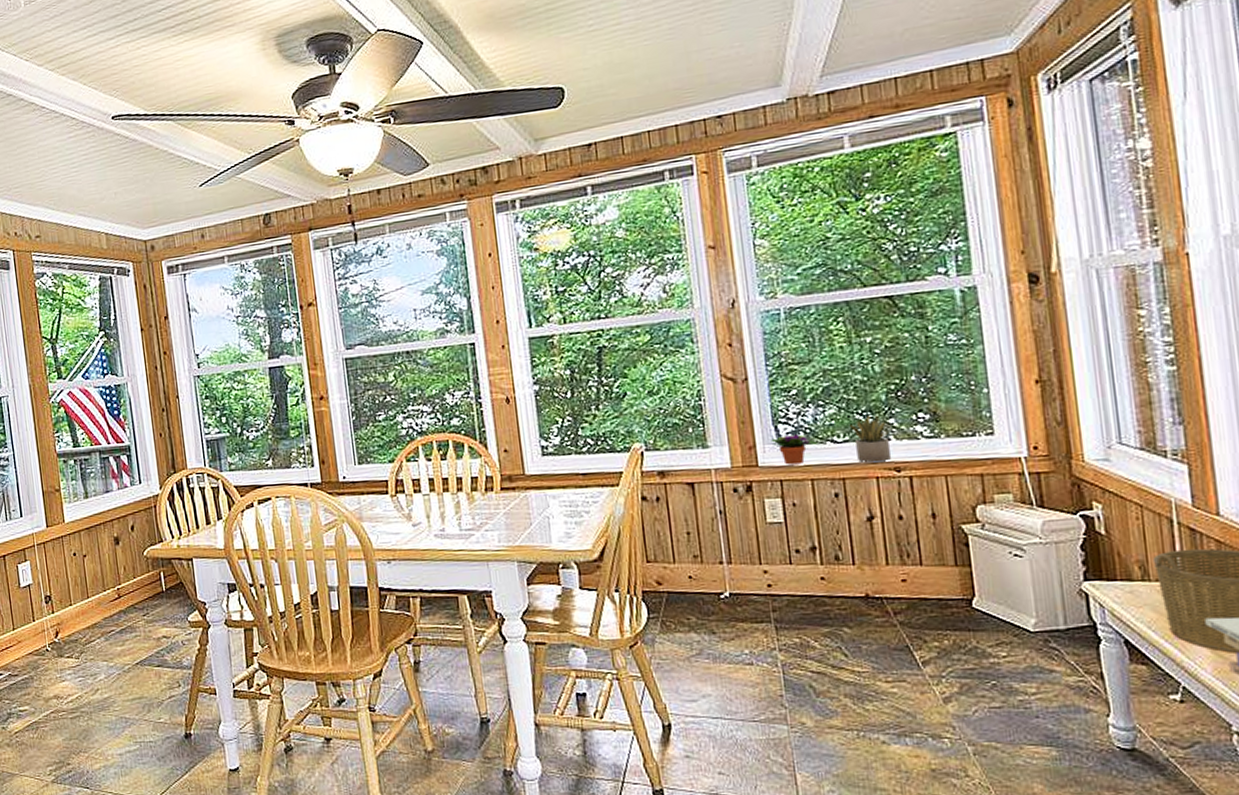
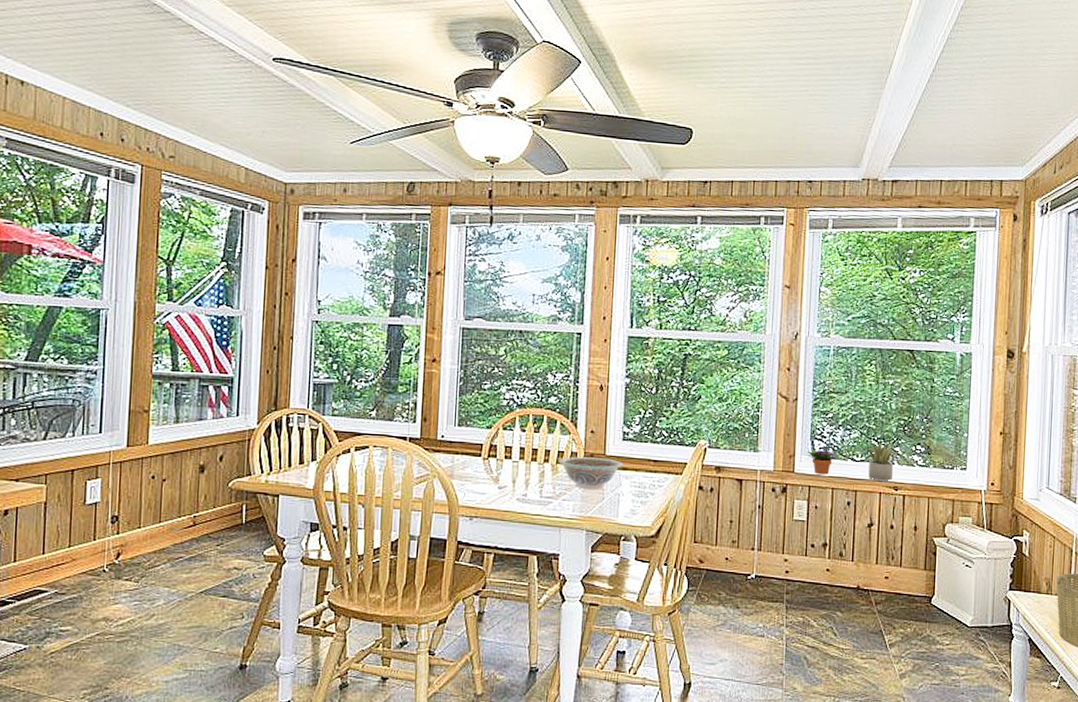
decorative bowl: none [473,478,547,516] -> present [559,457,623,490]

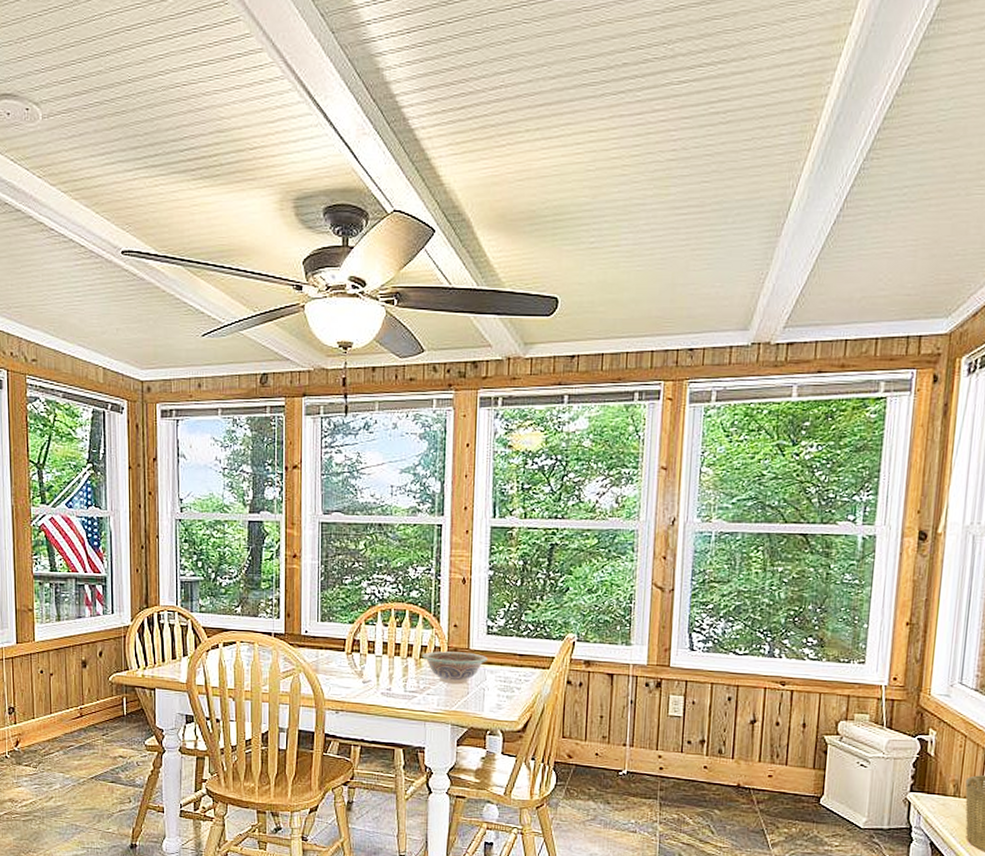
potted flower: present [807,450,842,475] -> none [684,643,723,669]
succulent plant: present [866,441,894,481] -> none [750,633,782,676]

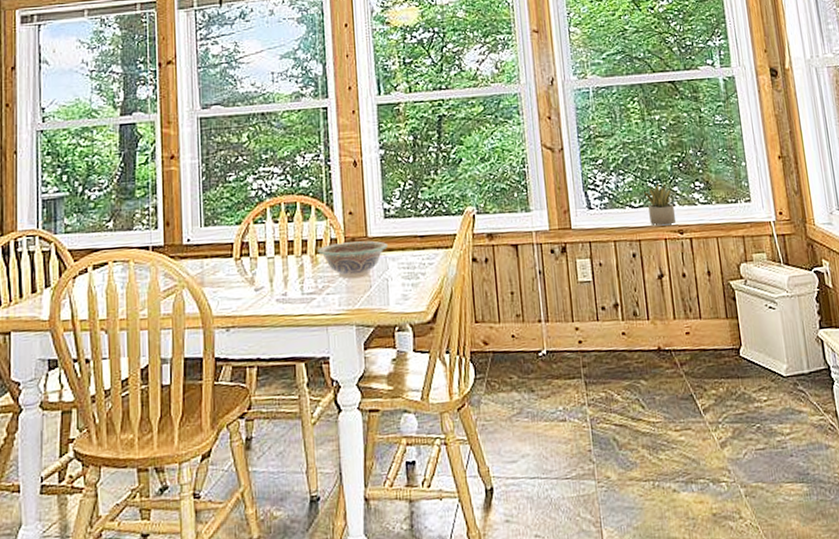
succulent plant: none [750,633,782,676] -> present [643,182,677,226]

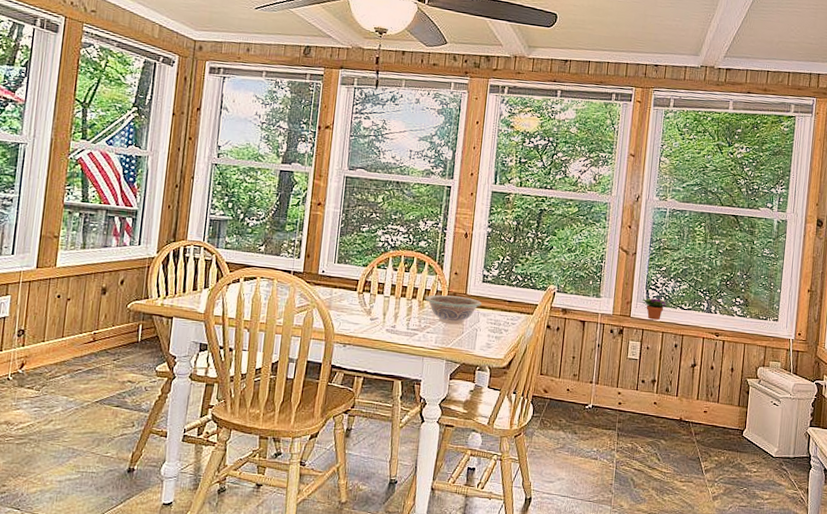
potted flower: none [581,200,619,228] -> present [642,298,672,320]
succulent plant: present [643,182,677,226] -> none [693,293,717,328]

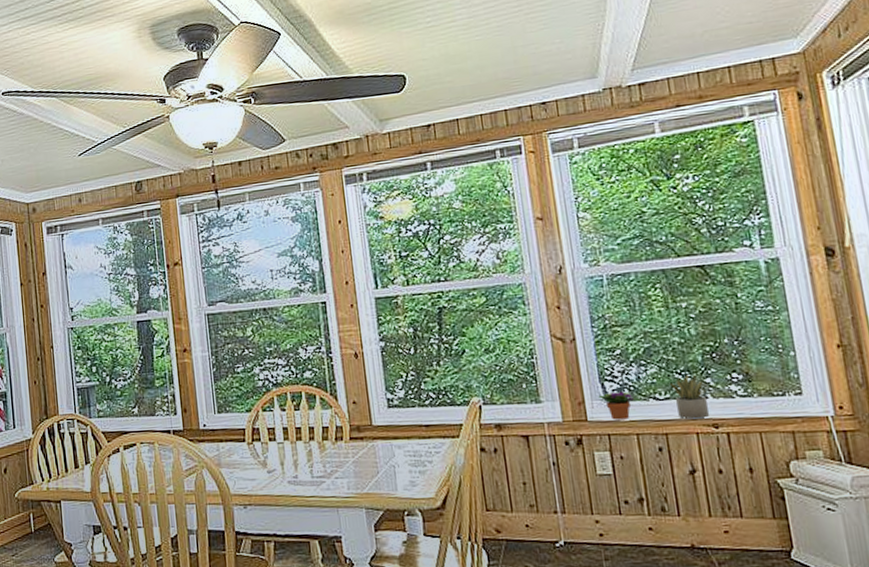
decorative bowl: present [425,294,482,325] -> none [324,429,393,465]
succulent plant: none [693,293,717,328] -> present [669,373,710,420]

